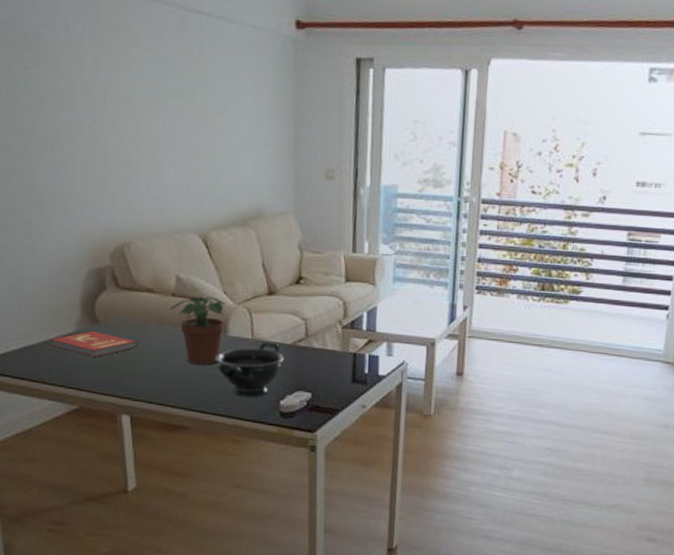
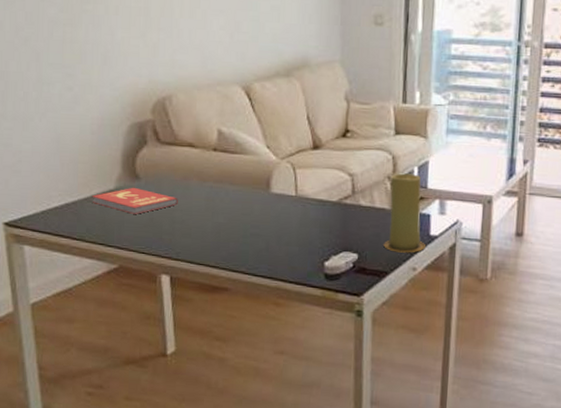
potted plant: present [169,296,225,365] -> none [210,151,268,223]
bowl: present [215,342,285,398] -> none [257,199,330,258]
candle: none [335,318,374,392] -> present [383,173,425,253]

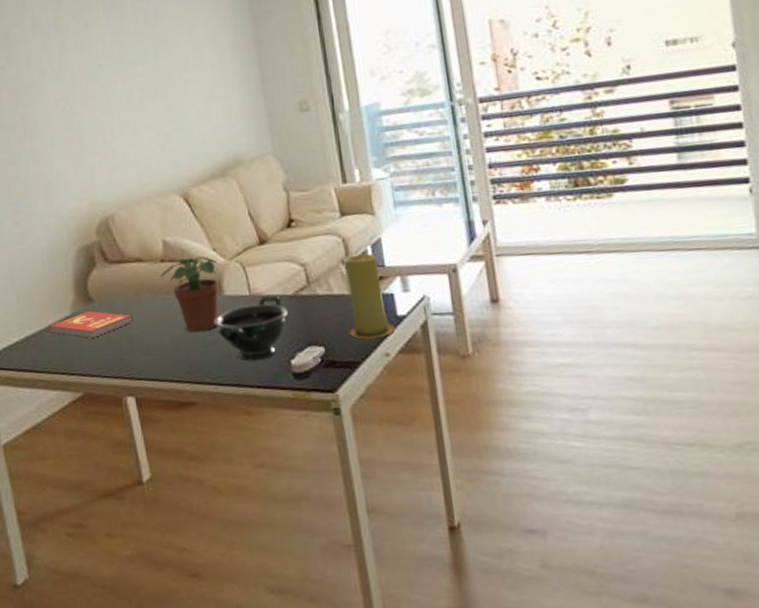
potted plant: none [210,151,268,223] -> present [160,256,219,332]
bowl: none [257,199,330,258] -> present [213,295,289,361]

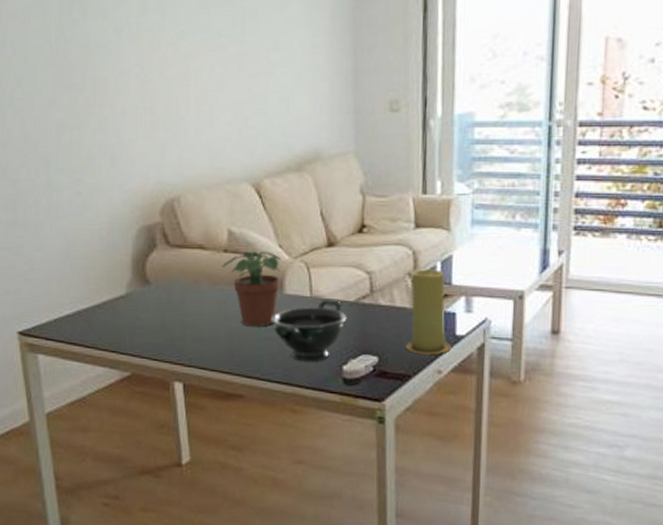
book: present [49,310,134,338] -> none [103,292,189,320]

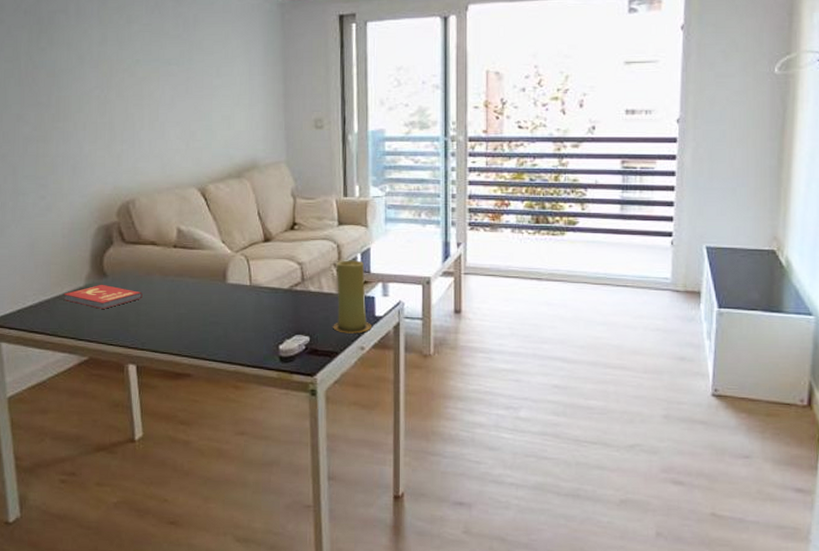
book: none [103,292,189,320] -> present [63,284,143,309]
potted plant: present [221,251,281,326] -> none [171,246,224,312]
bowl: present [270,300,347,362] -> none [215,288,282,343]

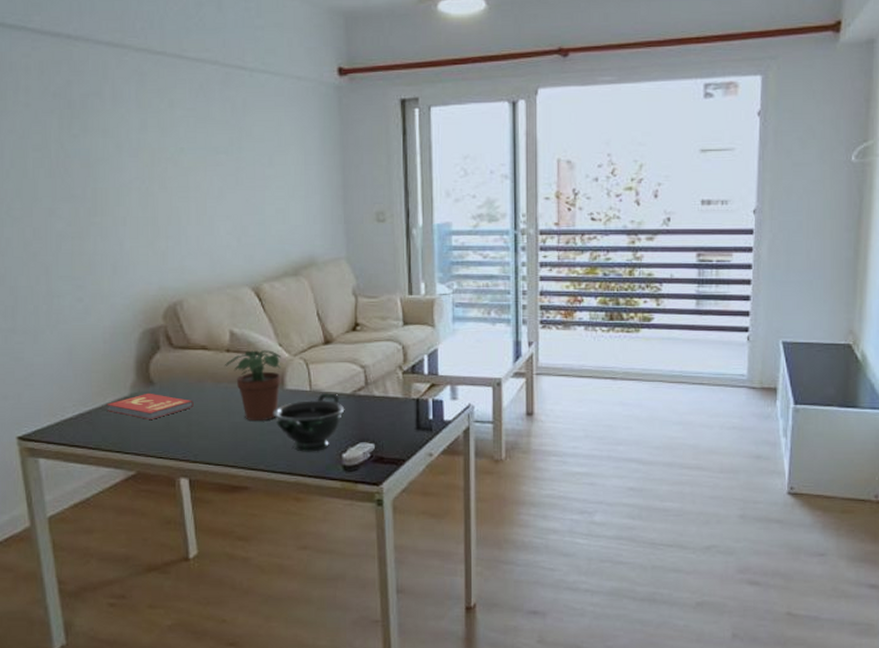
potted plant: none [171,246,224,312] -> present [224,350,281,420]
bowl: none [215,288,282,343] -> present [273,393,345,452]
candle: present [333,260,371,334] -> none [399,362,440,440]

